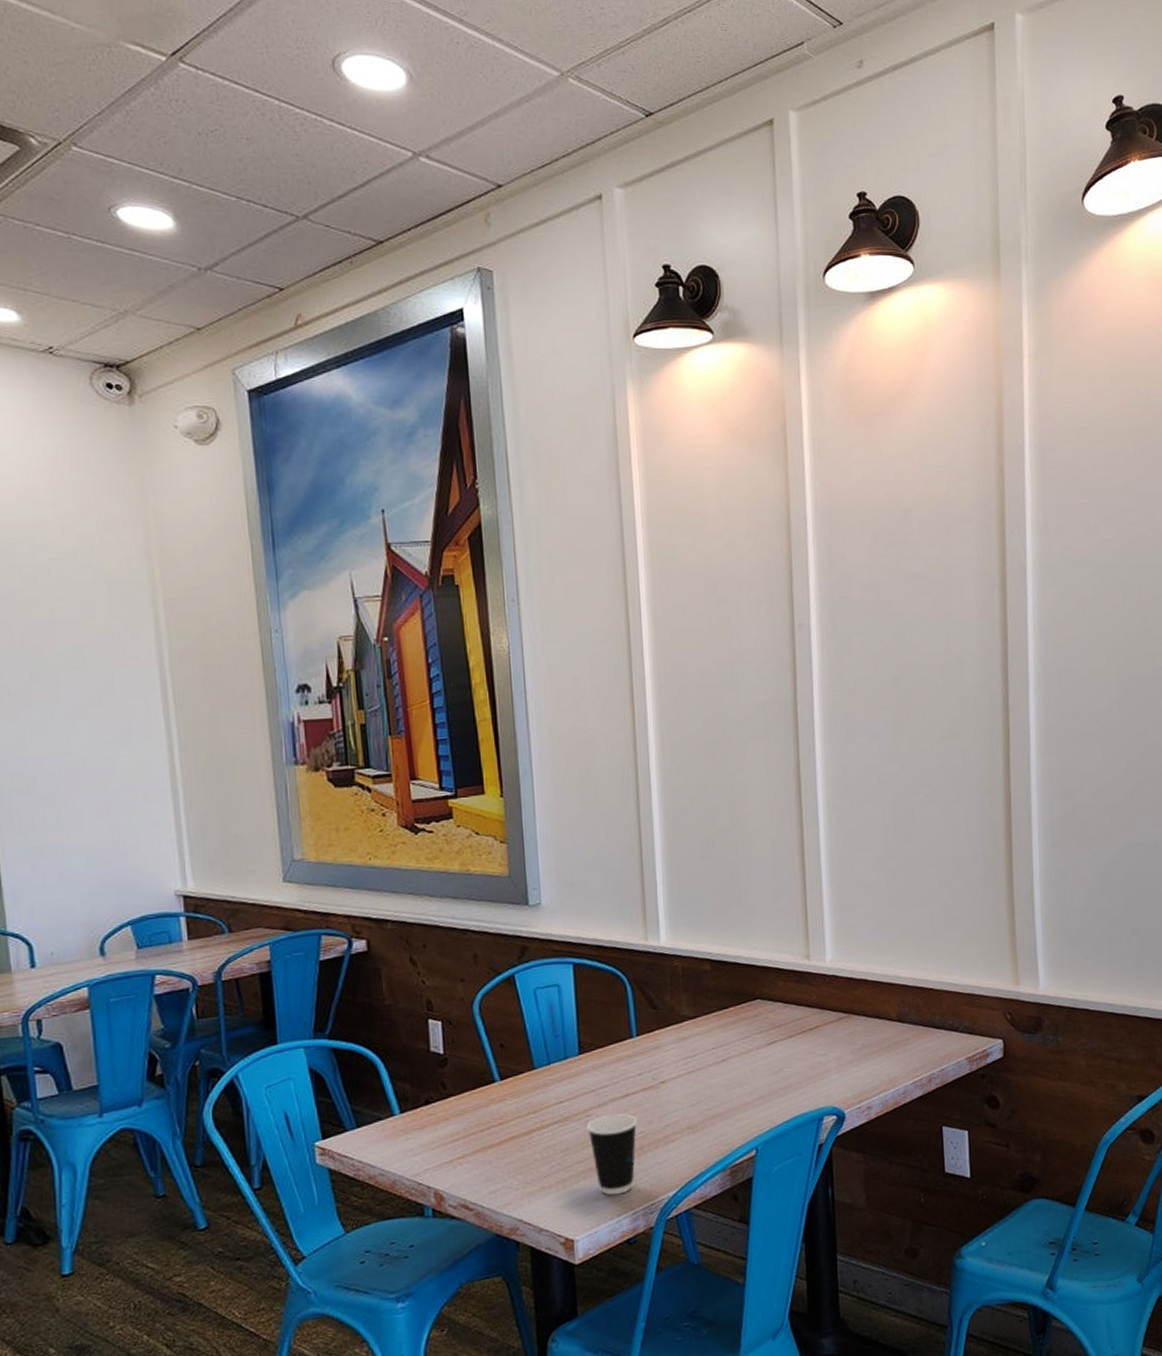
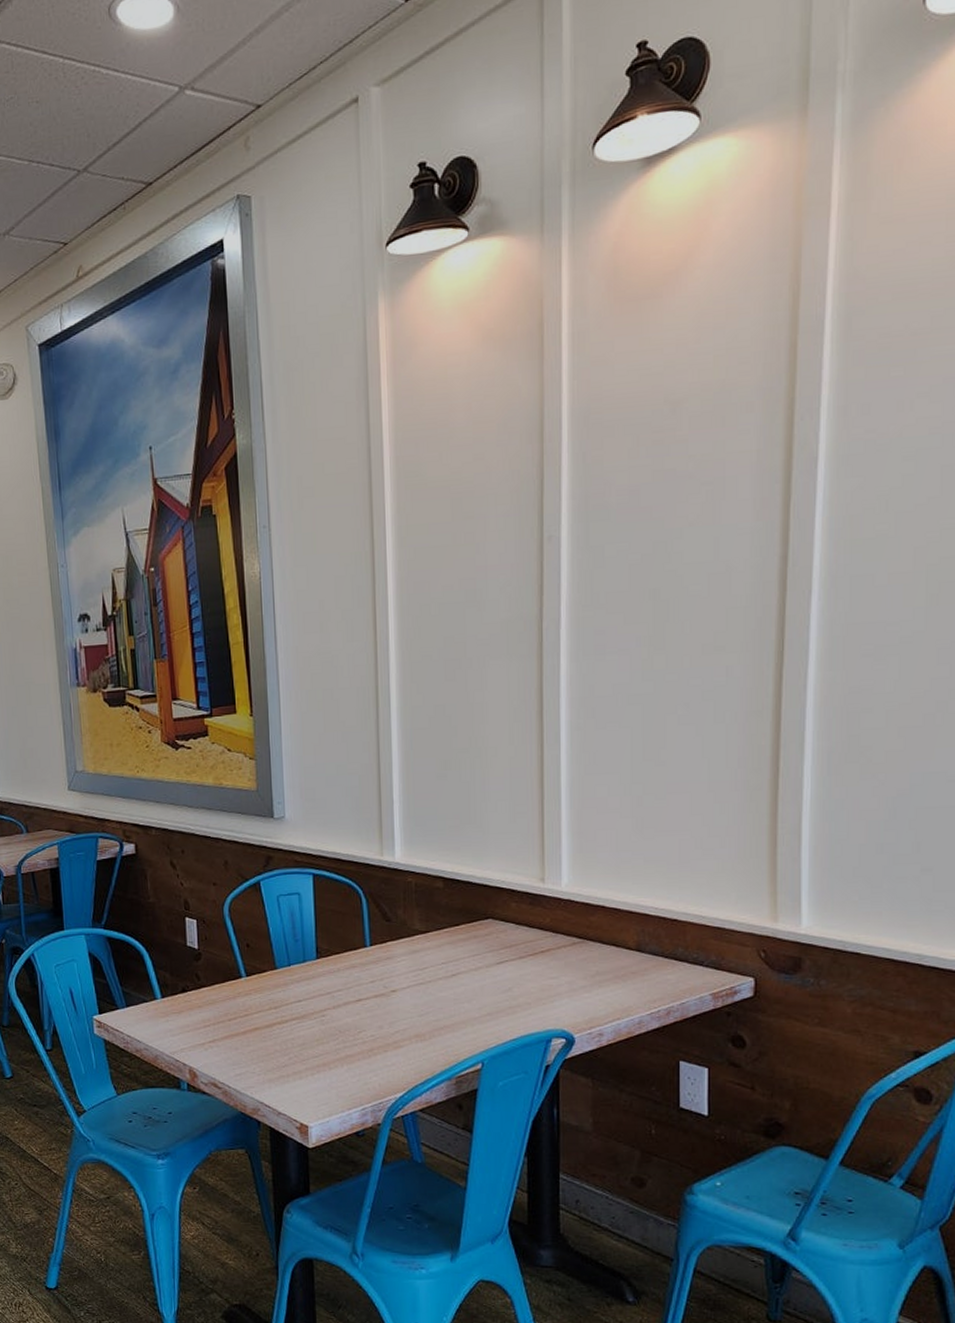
dixie cup: present [586,1113,638,1196] -> none [321,1016,369,1090]

